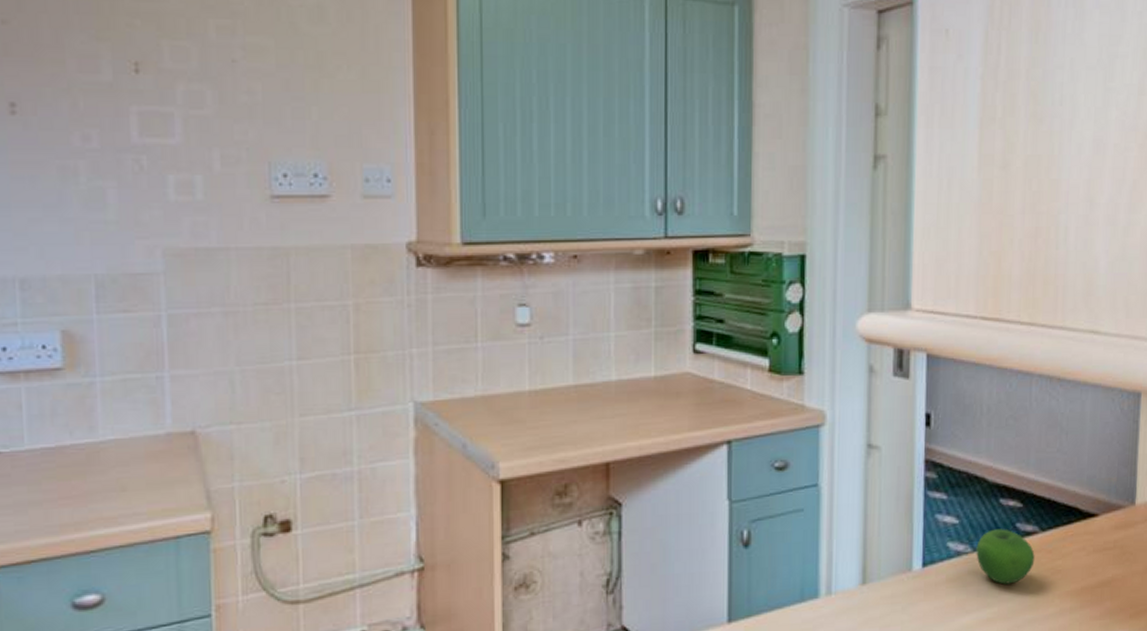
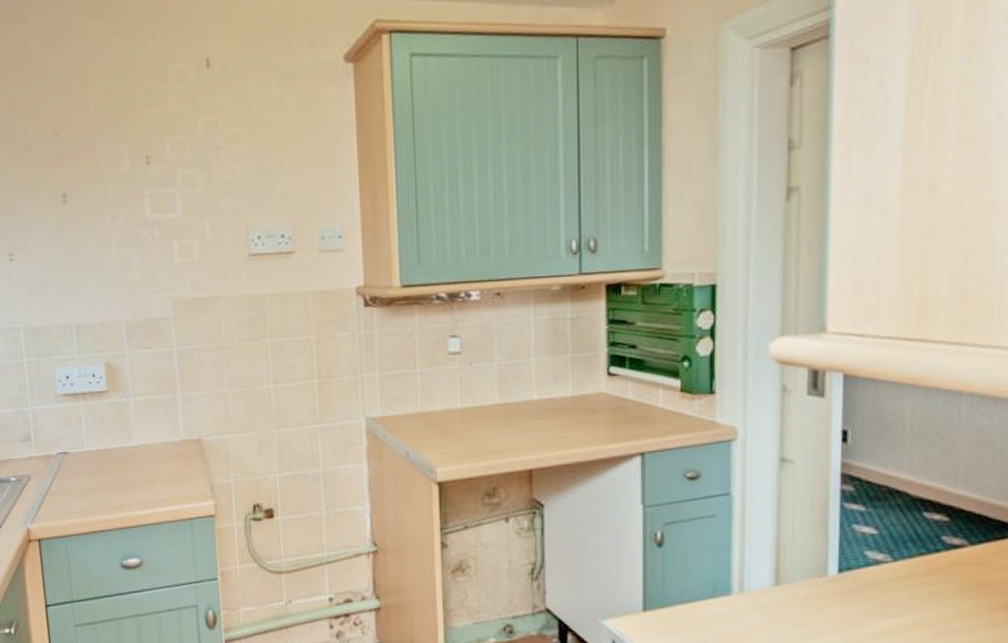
apple: present [976,529,1035,585] -> none [896,541,963,594]

